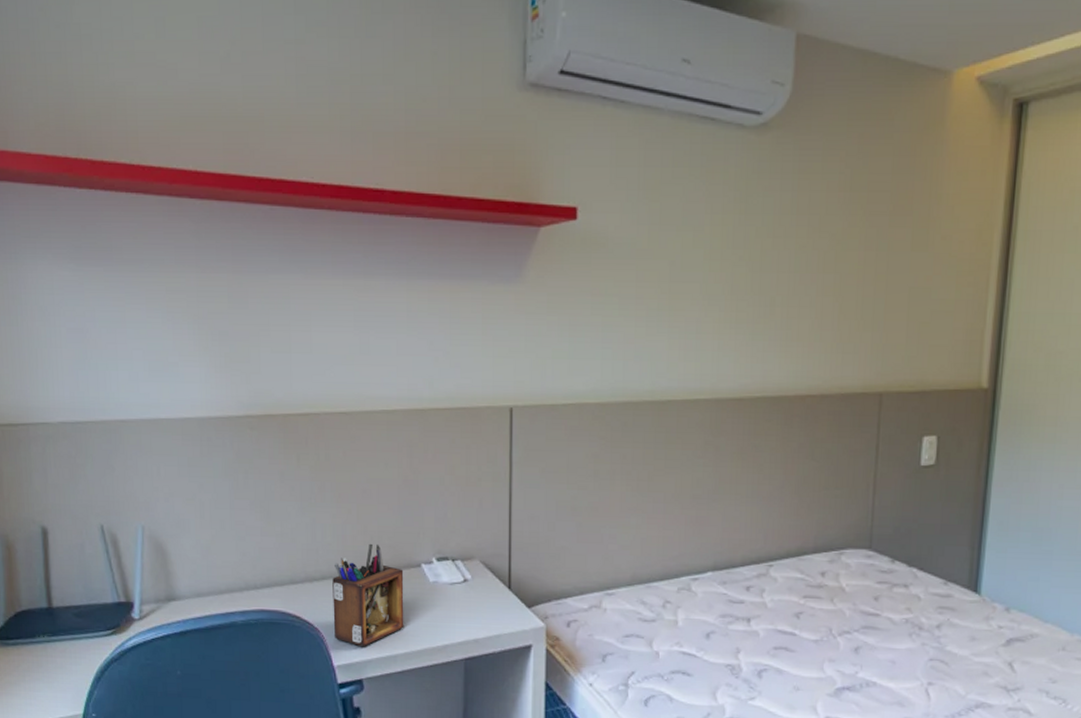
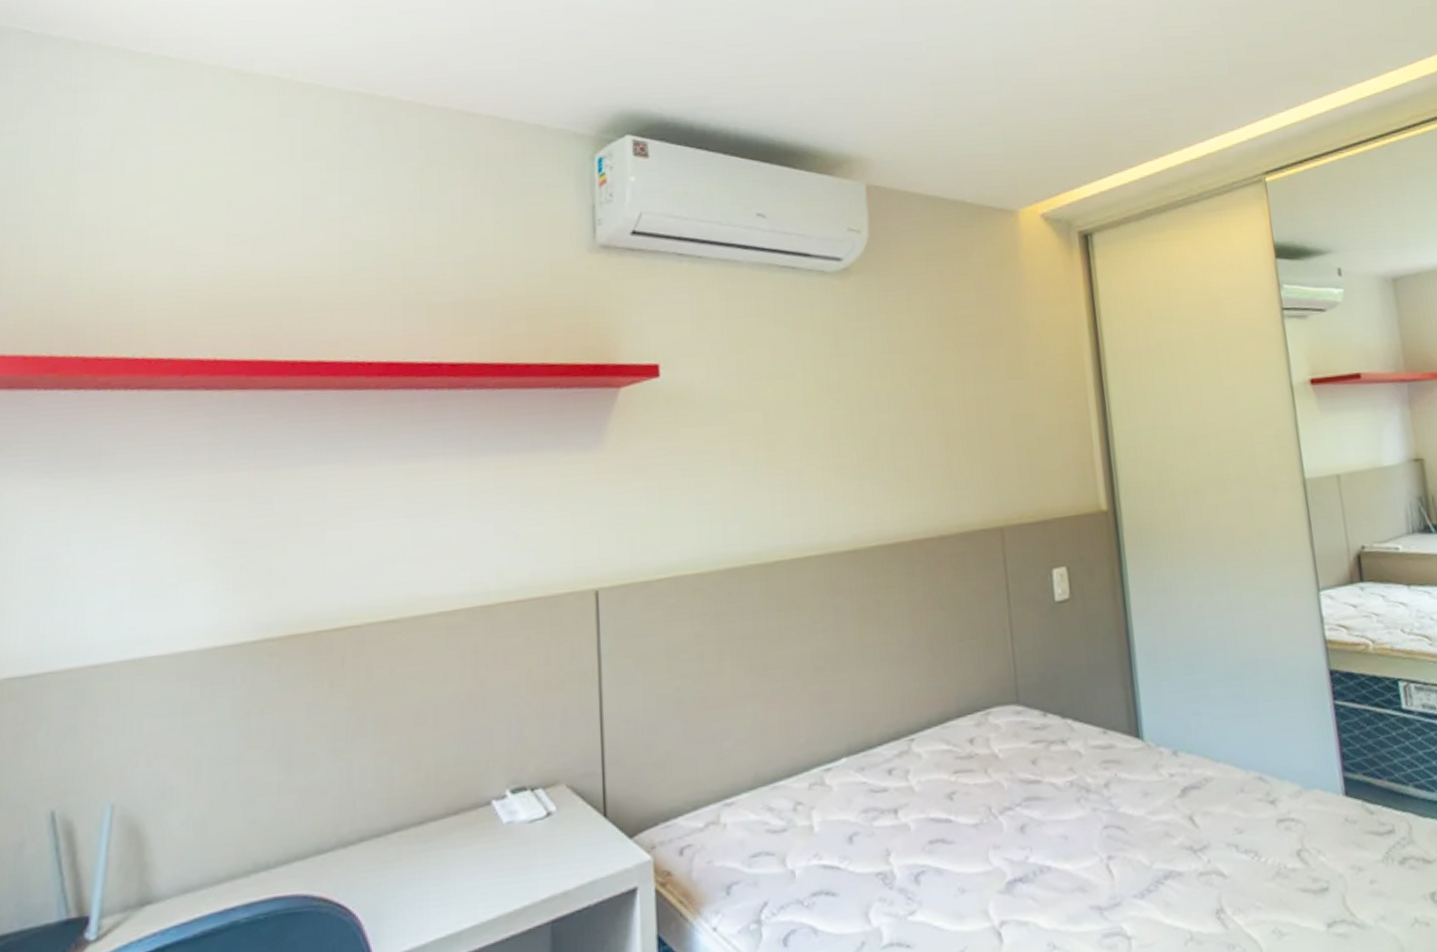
desk organizer: present [332,543,404,647] -> none [374,782,470,928]

